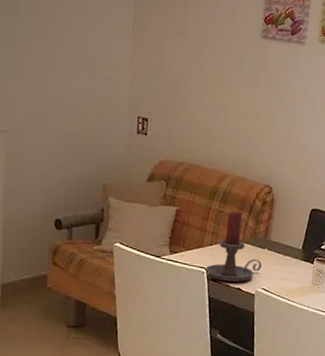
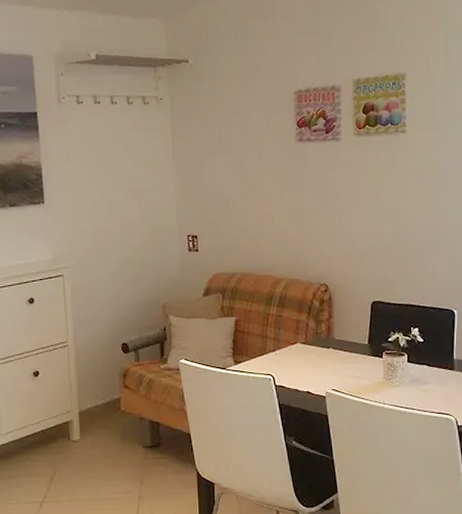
candle holder: present [205,210,263,282] -> none [271,313,329,386]

